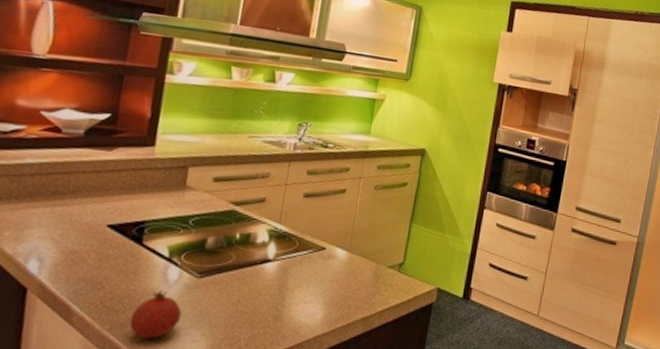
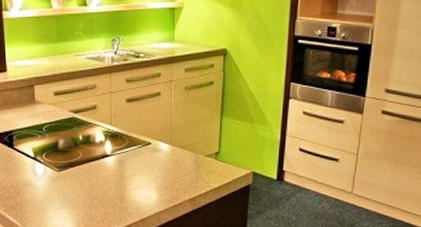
fruit: present [129,289,182,340] -> none [17,181,52,217]

